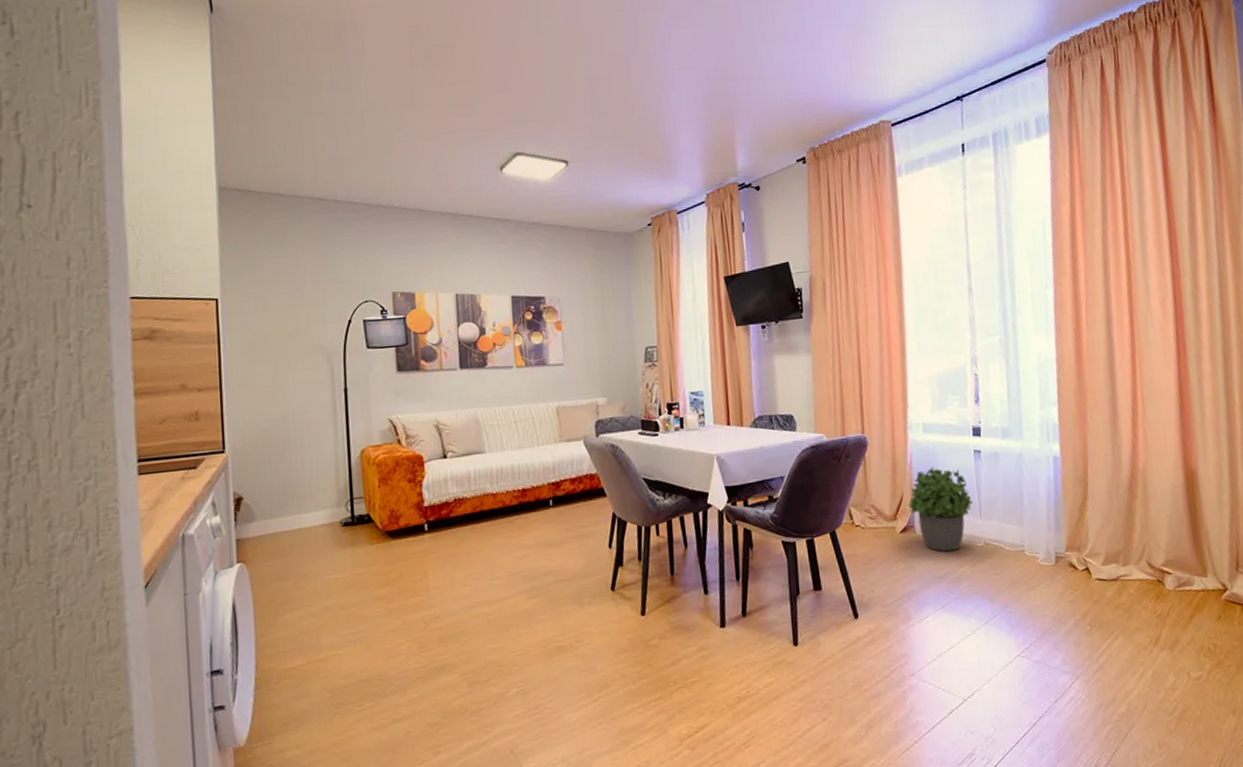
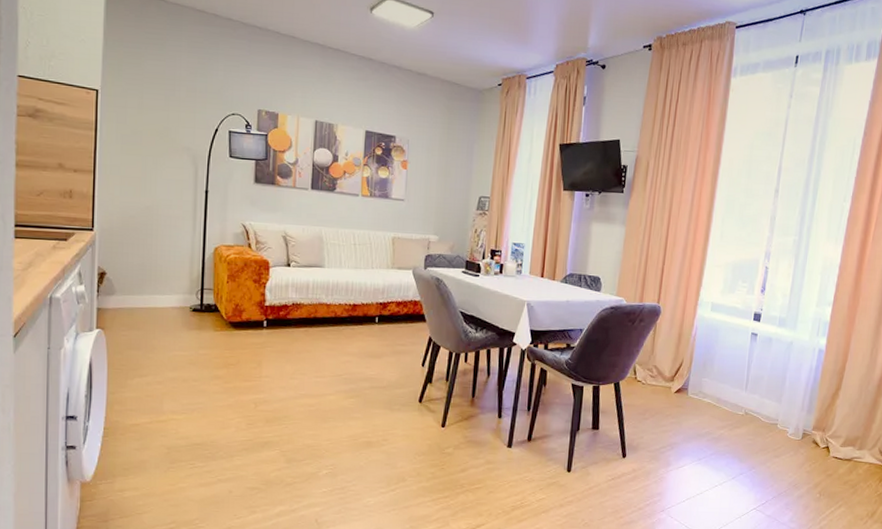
potted plant: present [907,466,974,552] -> none [685,341,743,415]

